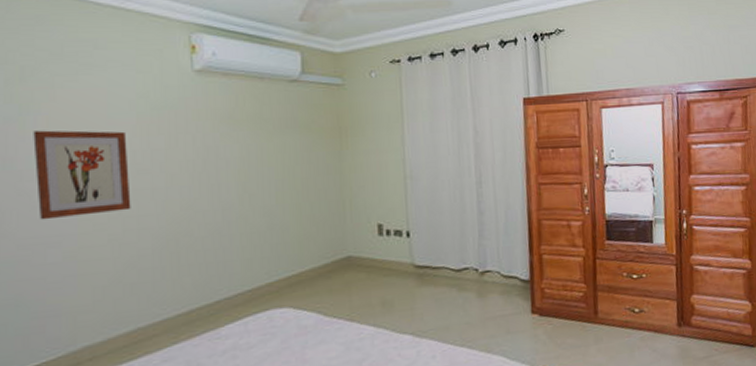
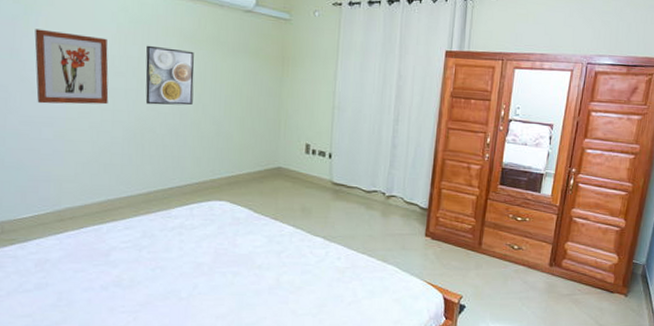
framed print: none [175,133,237,203] -> present [145,45,194,106]

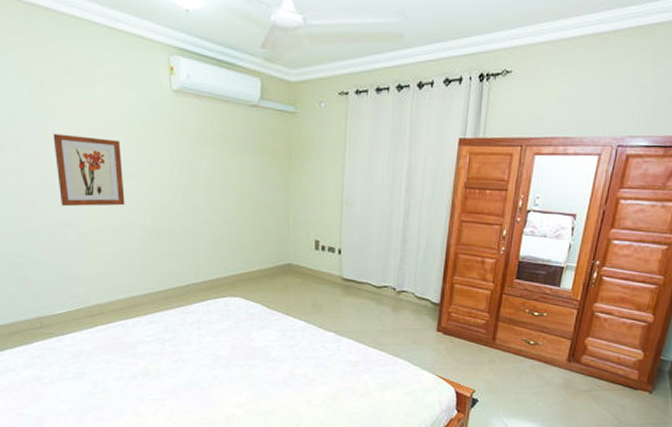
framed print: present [145,45,194,106] -> none [157,145,204,205]

